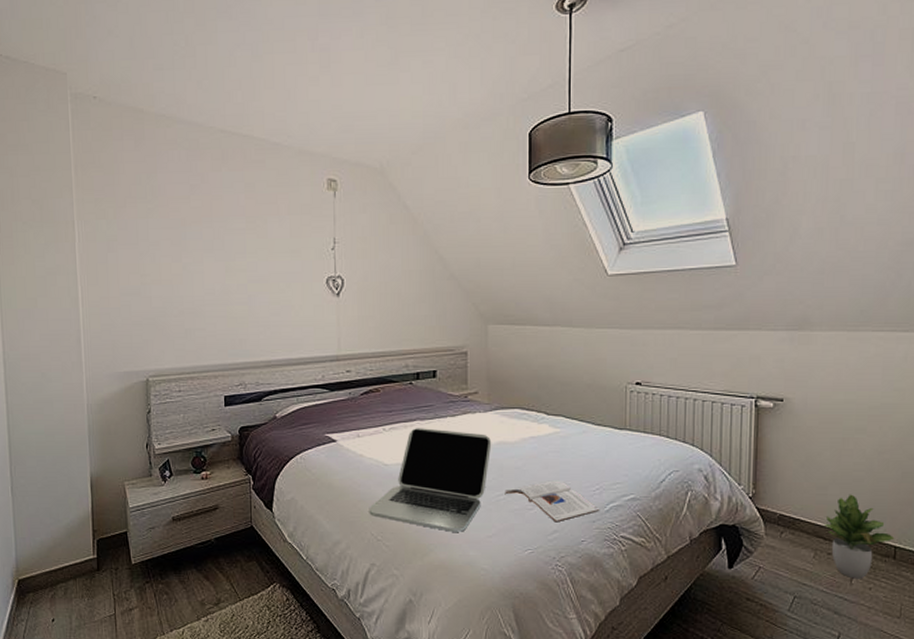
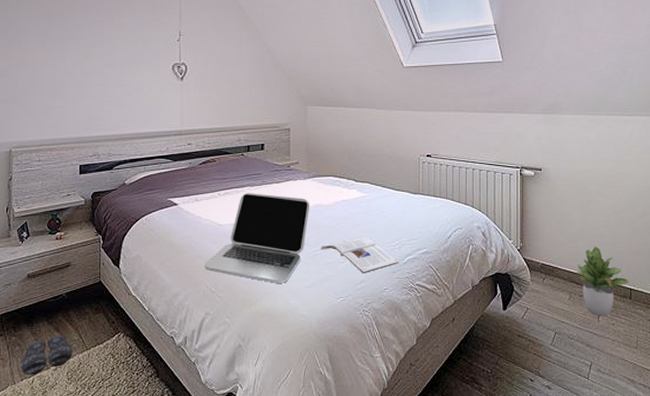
slippers: none [169,584,225,626] -> present [20,335,73,375]

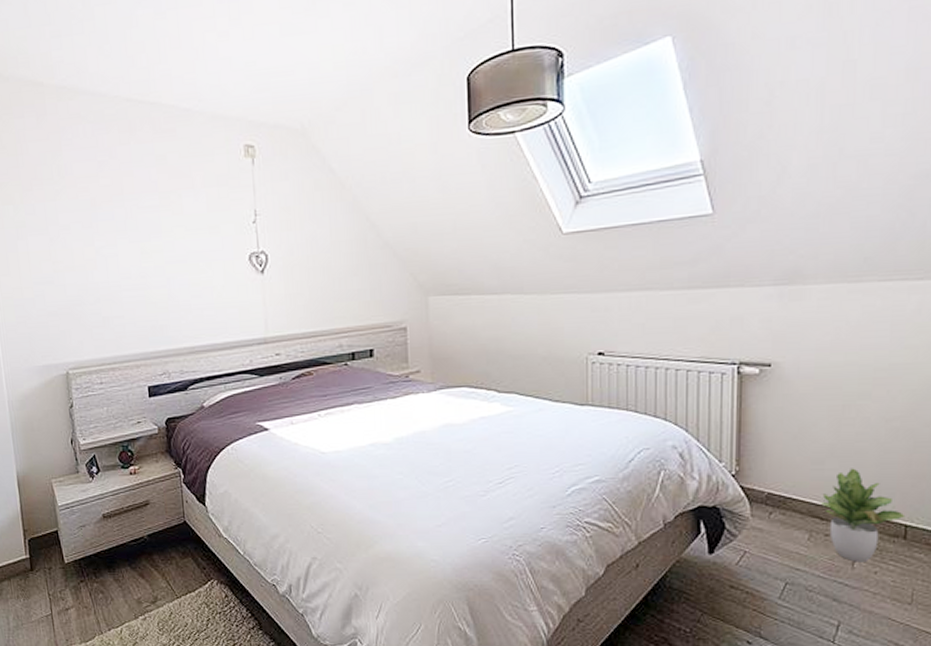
slippers: present [20,335,73,375] -> none [105,582,162,625]
laptop: present [205,193,310,283] -> none [307,412,438,522]
magazine: present [321,237,400,273] -> none [454,463,561,509]

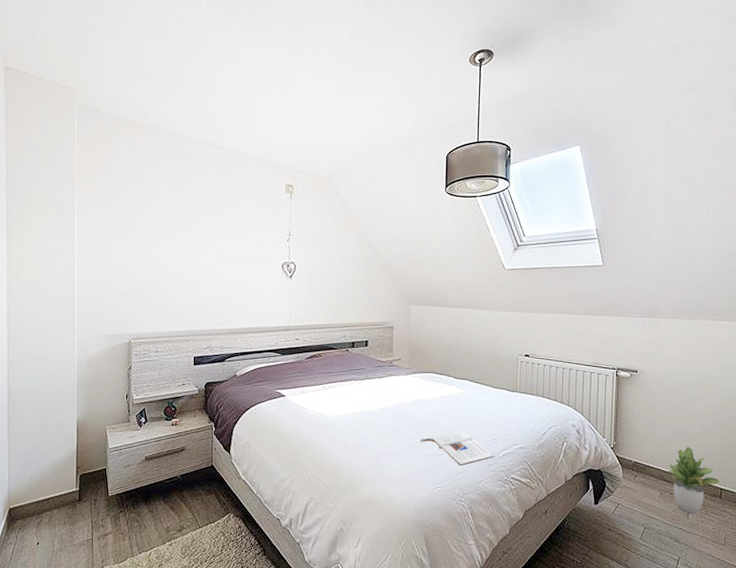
magazine: none [454,463,561,509] -> present [420,432,496,466]

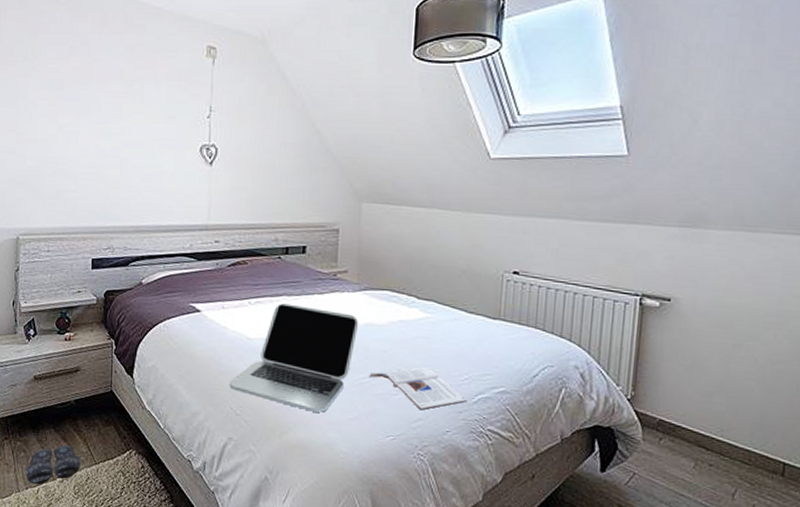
slippers: none [139,513,187,549] -> present [25,445,81,485]
laptop: none [310,387,411,472] -> present [229,303,359,413]
potted plant: present [667,446,721,514] -> none [706,404,785,495]

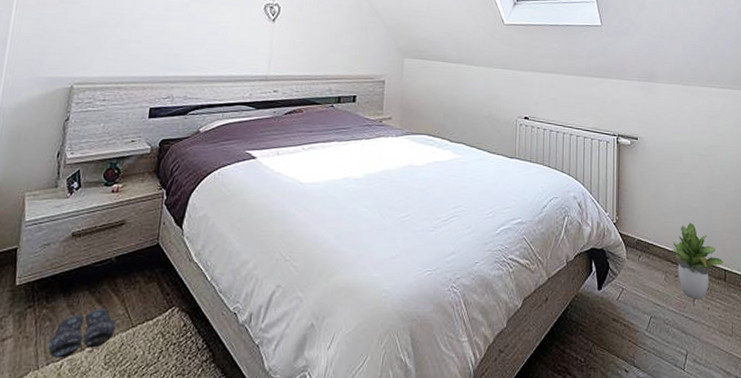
laptop: present [229,303,359,413] -> none [280,148,401,253]
magazine: present [369,367,468,410] -> none [409,203,492,244]
potted plant: none [706,404,785,495] -> present [671,222,724,300]

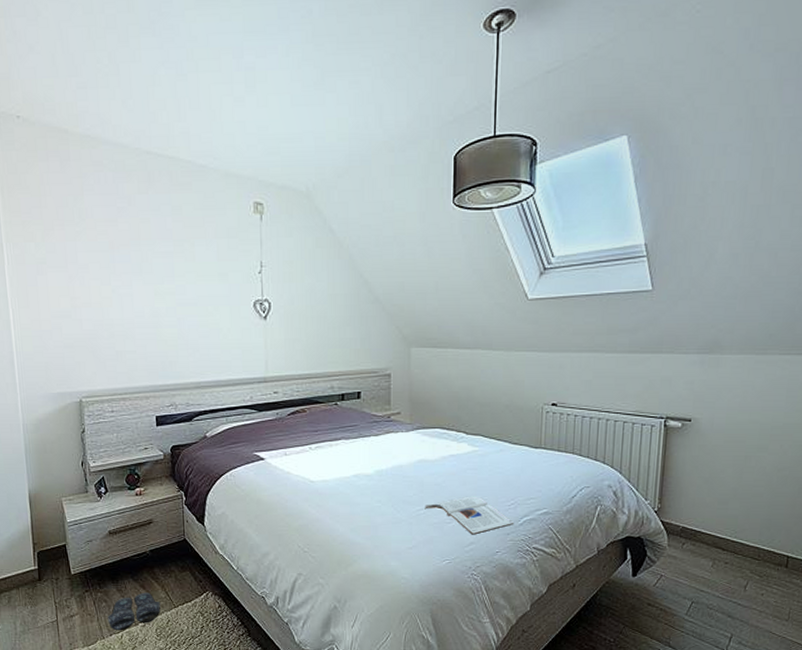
magazine: none [409,203,492,244] -> present [425,496,515,535]
potted plant: present [671,222,724,300] -> none [722,508,788,586]

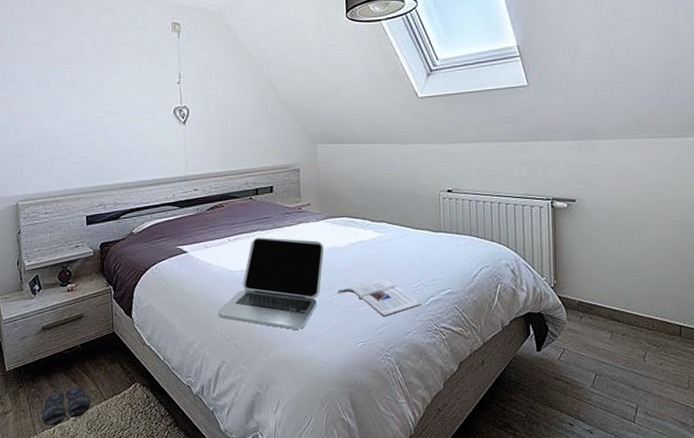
laptop: none [296,447,413,544] -> present [218,237,325,329]

